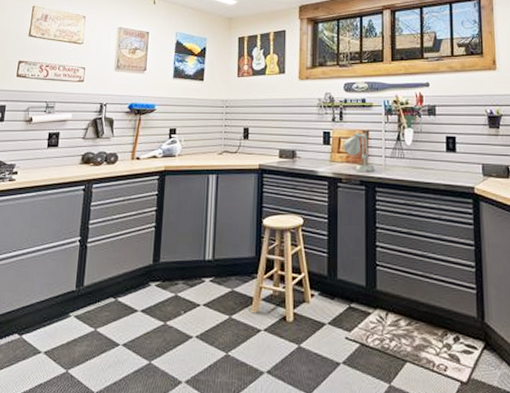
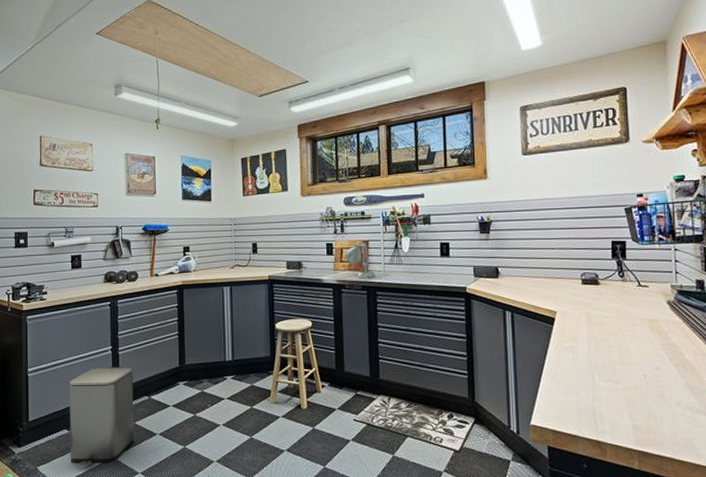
pedal bin: none [17,260,101,383] -> present [69,366,135,468]

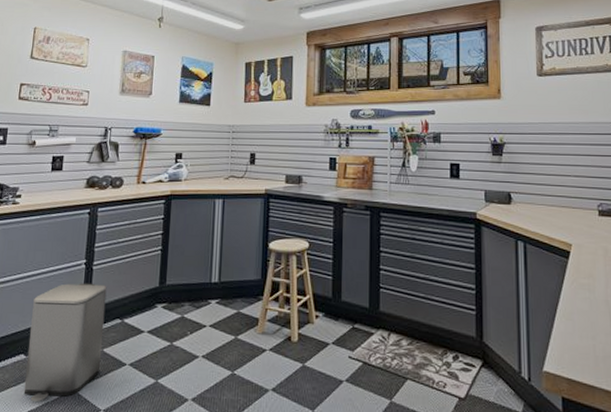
desk lamp: present [345,242,375,278] -> none [349,158,380,198]

